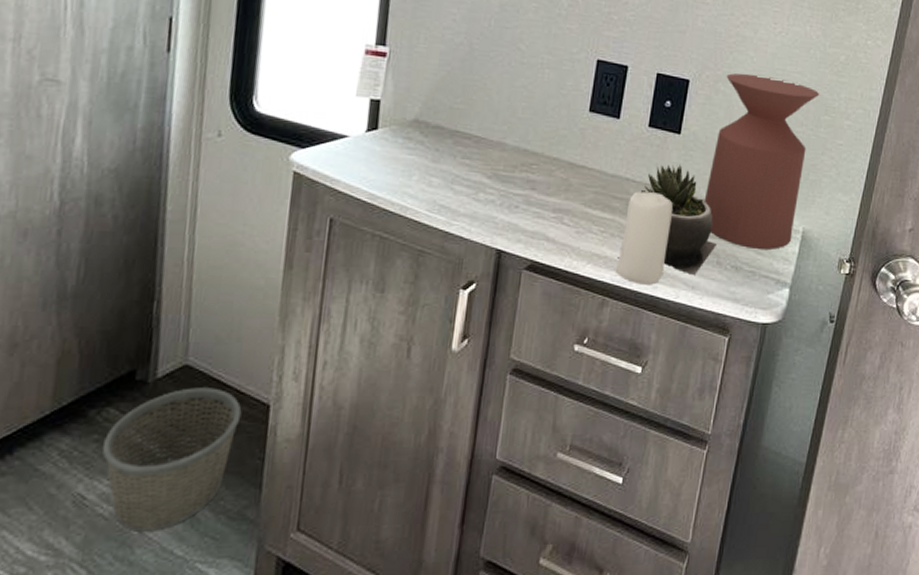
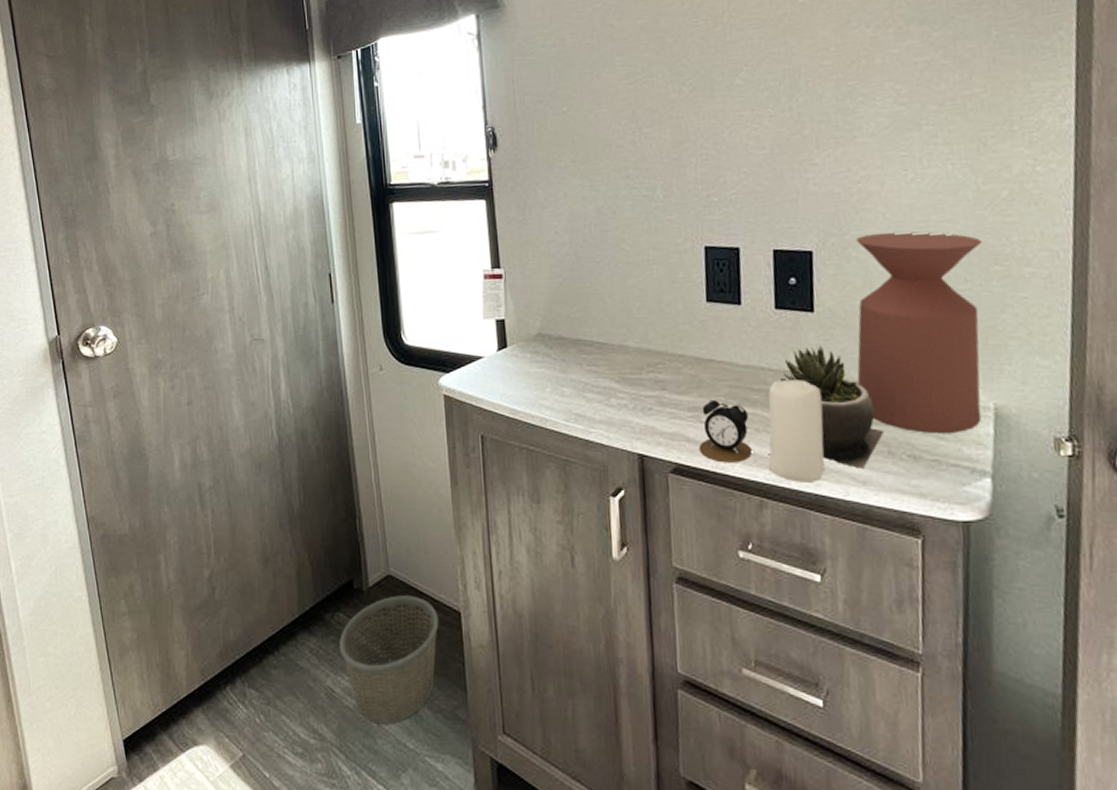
alarm clock: none [556,201,607,264] -> present [699,397,753,463]

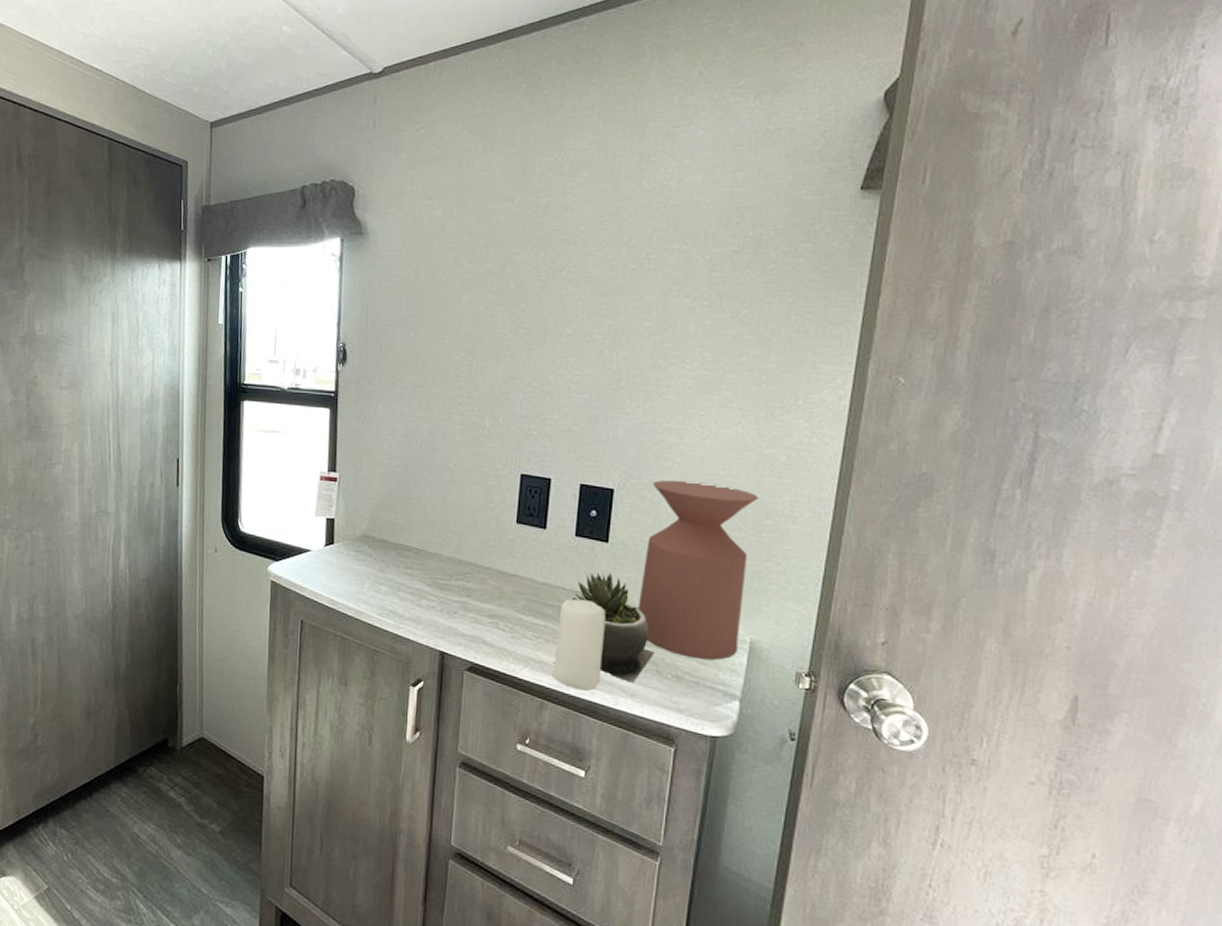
basket: present [338,595,439,725] -> none [148,756,243,871]
alarm clock: present [699,397,753,463] -> none [494,608,540,668]

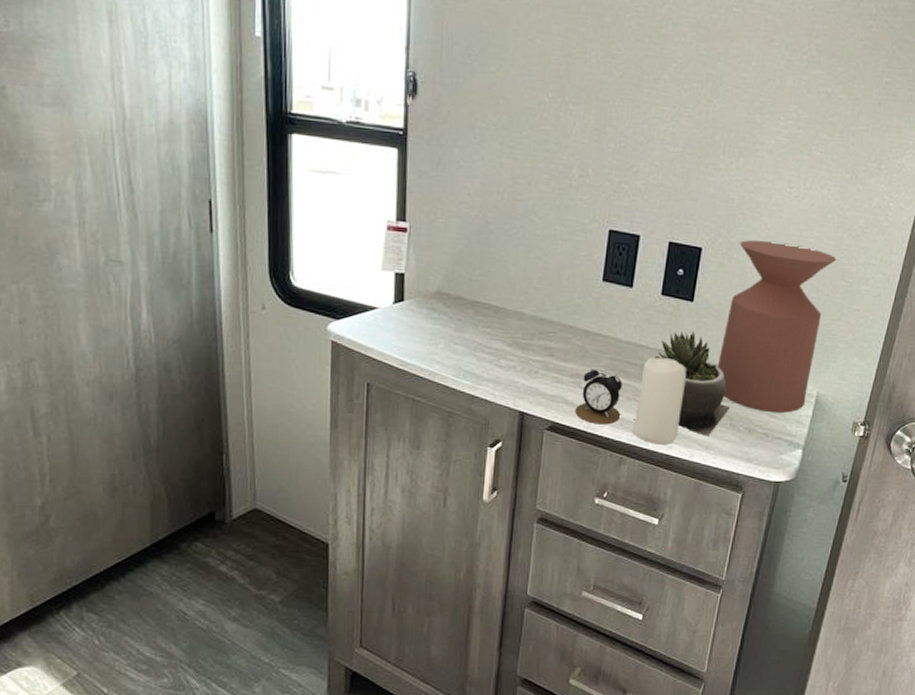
alarm clock: none [494,608,540,668] -> present [575,367,622,425]

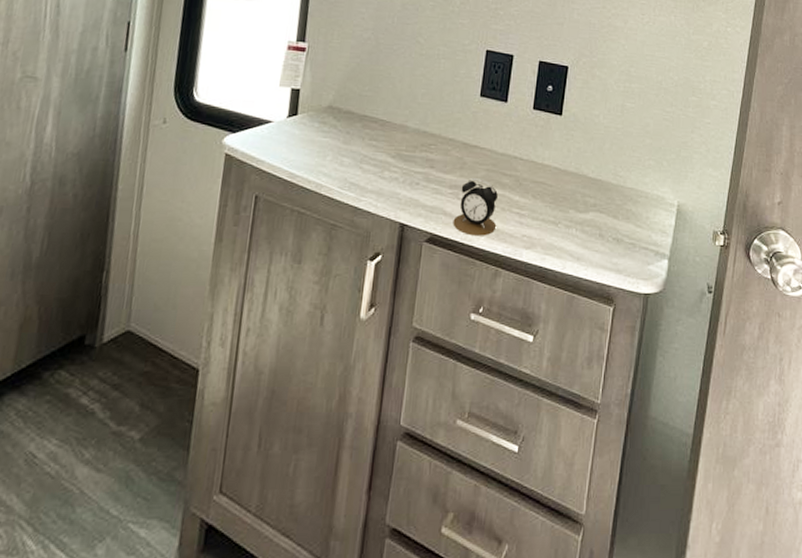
candle: present [631,357,686,446] -> none [506,169,557,258]
succulent plant: present [658,330,730,436] -> none [531,143,598,247]
side table: present [717,239,837,413] -> none [585,59,687,222]

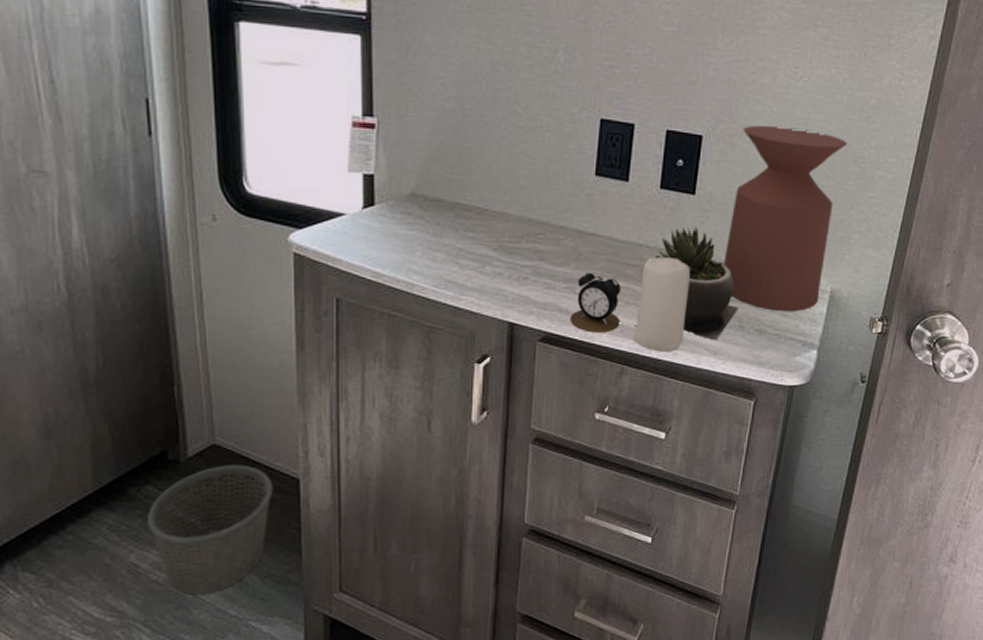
basket: none [52,352,175,491] -> present [146,465,273,595]
candle: none [506,169,557,258] -> present [632,257,690,353]
succulent plant: none [531,143,598,247] -> present [659,226,738,340]
side table: none [585,59,687,222] -> present [723,125,848,311]

